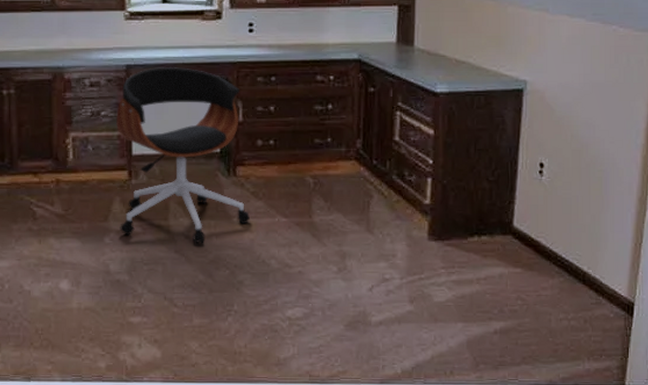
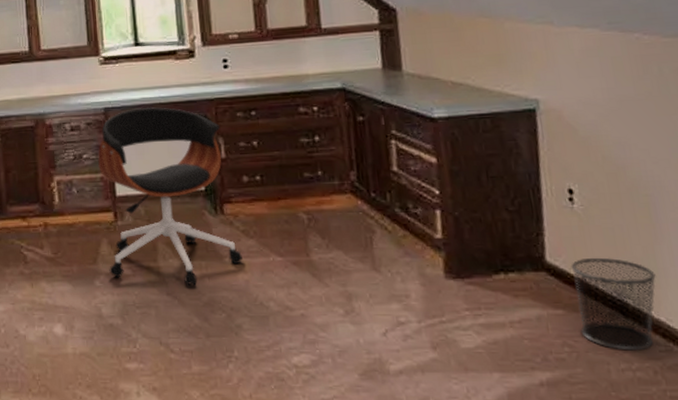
waste bin: none [533,223,598,303] -> present [571,257,656,351]

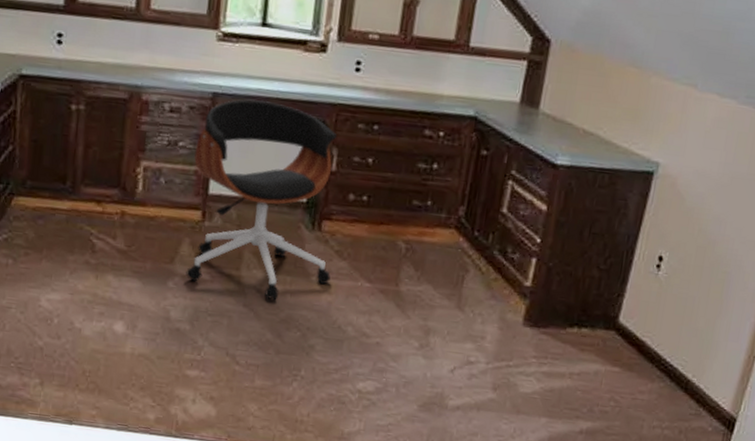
waste bin: present [571,257,656,351] -> none [629,323,709,412]

